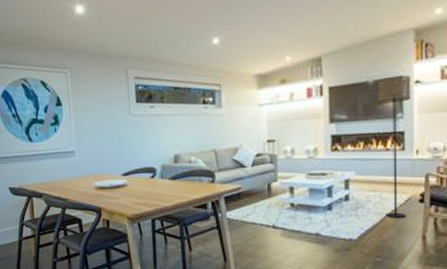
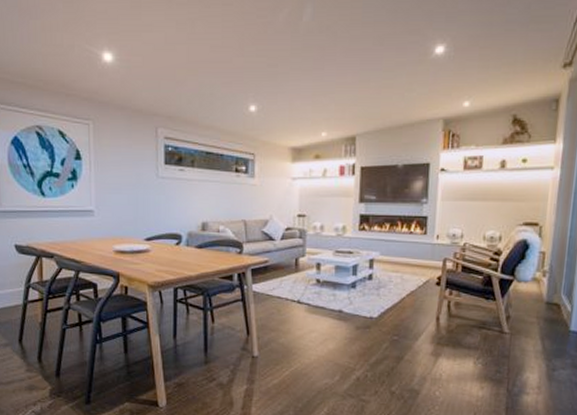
floor lamp: present [379,75,410,218] -> none [405,162,436,299]

